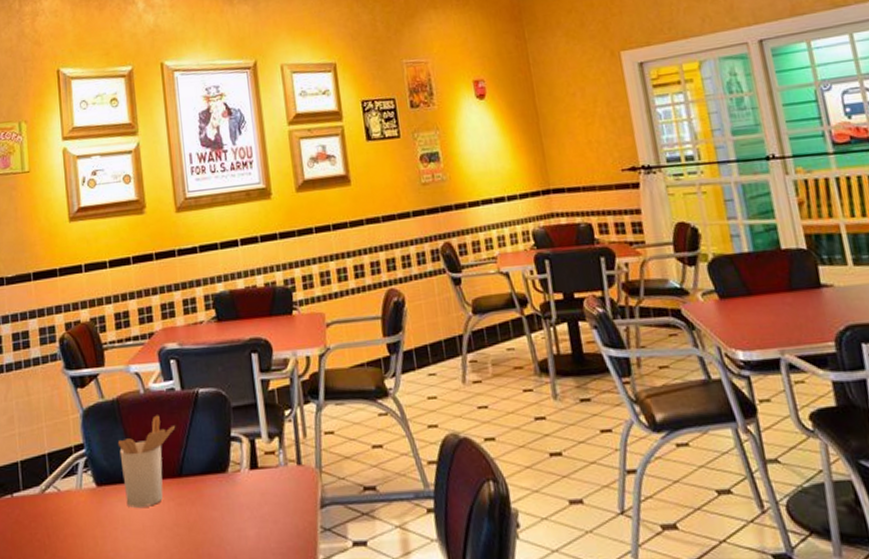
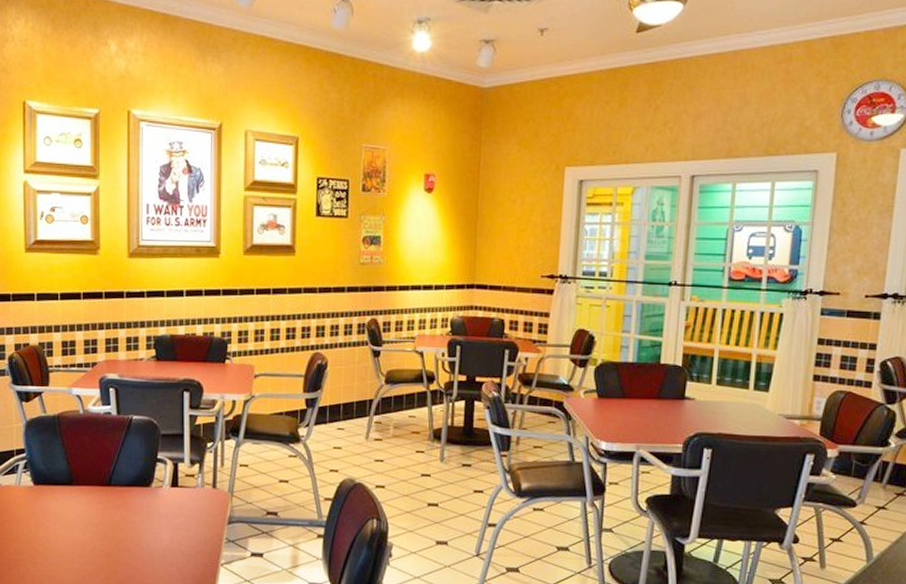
utensil holder: present [117,415,176,508] -> none [55,433,109,507]

